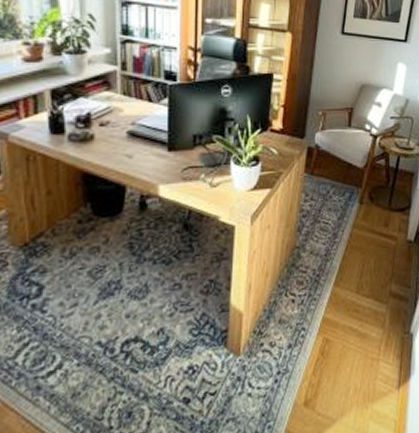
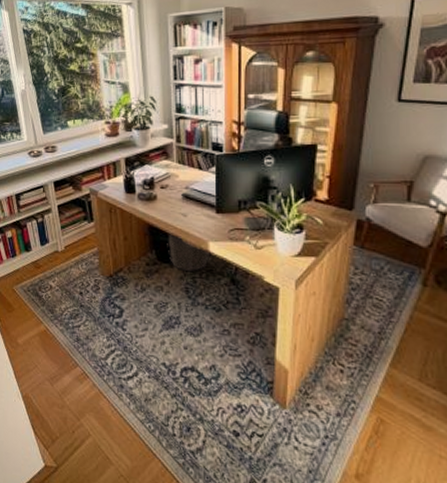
waste bin: none [106,180,160,224] -> present [167,234,211,272]

